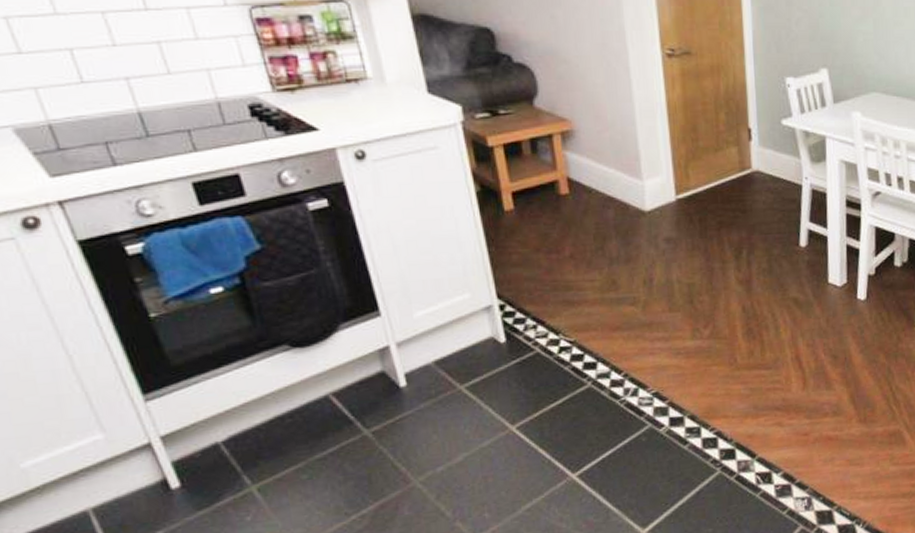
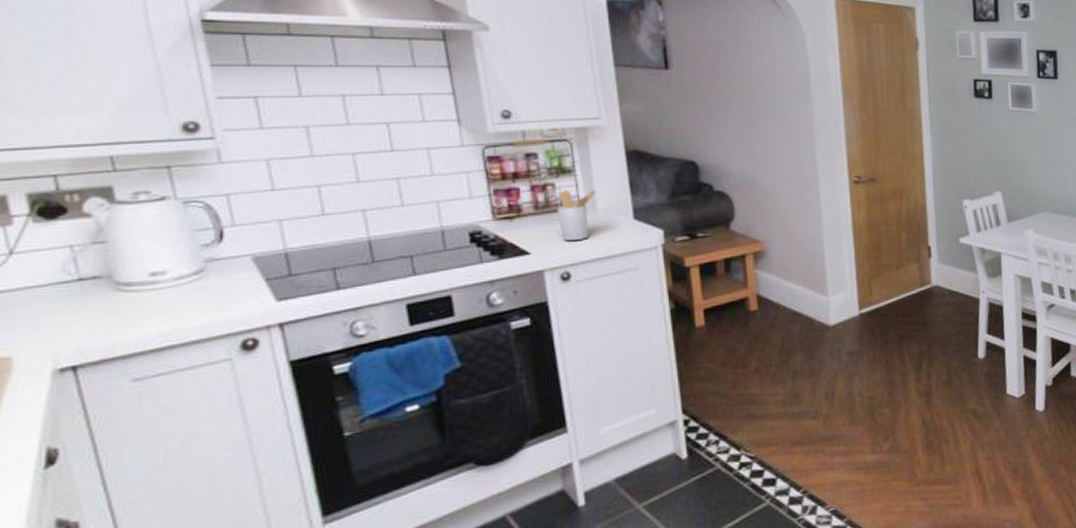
utensil holder: none [342,59,385,117] -> present [557,190,598,242]

